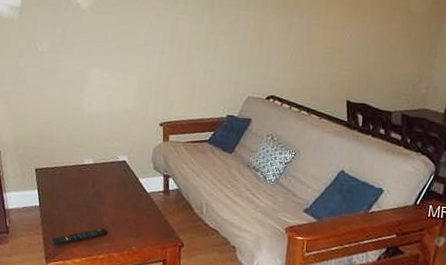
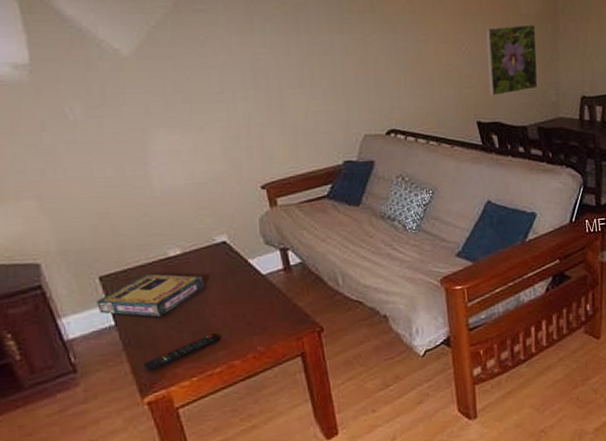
video game box: none [30,173,104,207] -> present [97,274,204,317]
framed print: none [364,20,420,81] -> present [485,24,538,96]

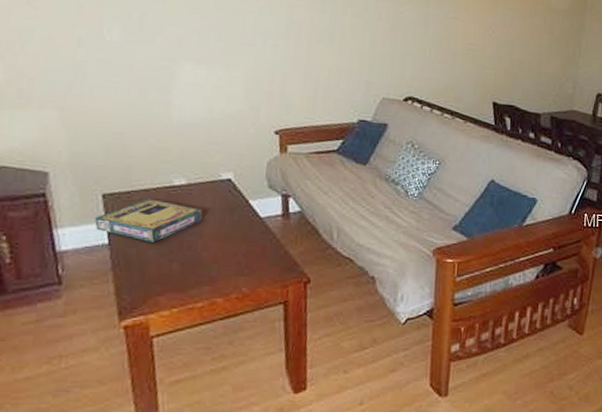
remote control: present [143,334,219,372] -> none [127,267,207,296]
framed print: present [485,24,538,96] -> none [509,15,562,81]

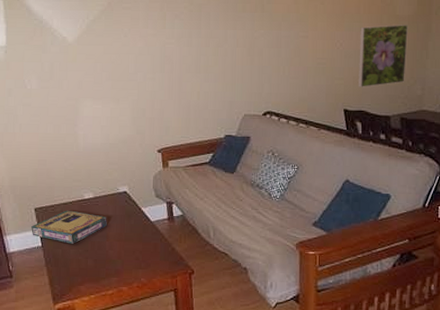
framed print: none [509,15,562,81] -> present [358,25,408,87]

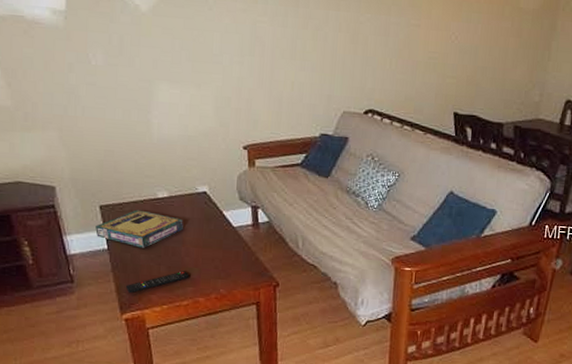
remote control: none [57,263,114,285] -> present [125,271,189,294]
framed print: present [358,25,408,87] -> none [472,18,532,89]

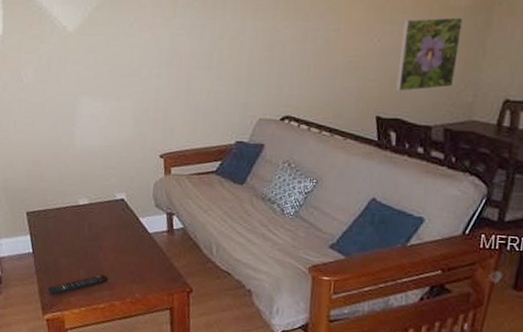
video game box: present [95,209,183,248] -> none [22,216,102,252]
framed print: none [472,18,532,89] -> present [396,17,463,92]

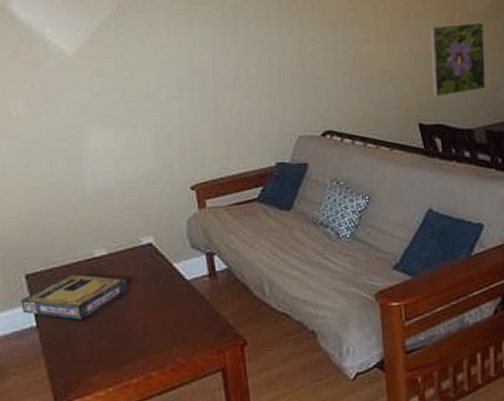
video game box: none [22,216,102,252] -> present [21,274,127,320]
remote control: present [47,275,107,295] -> none [60,341,138,379]

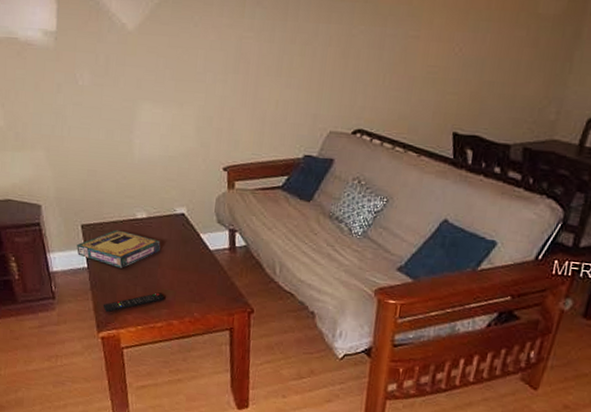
remote control: none [60,341,138,379] -> present [102,292,165,313]
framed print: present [429,22,487,97] -> none [475,26,551,107]

